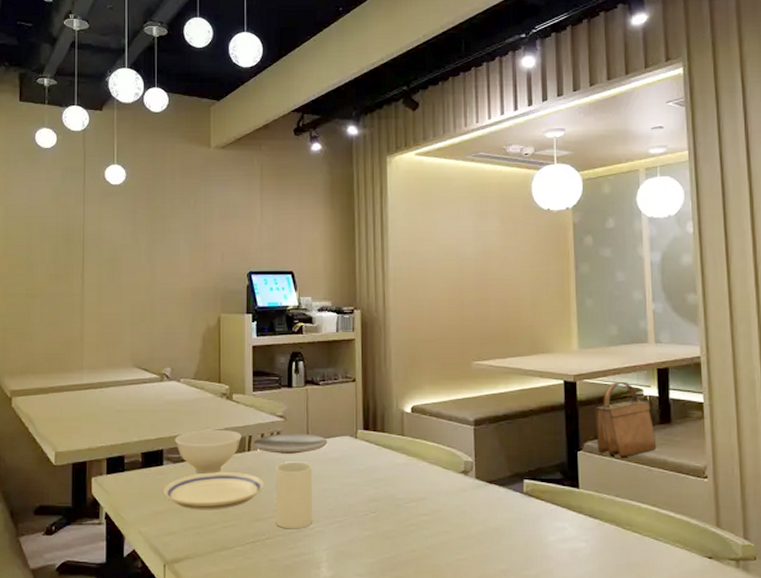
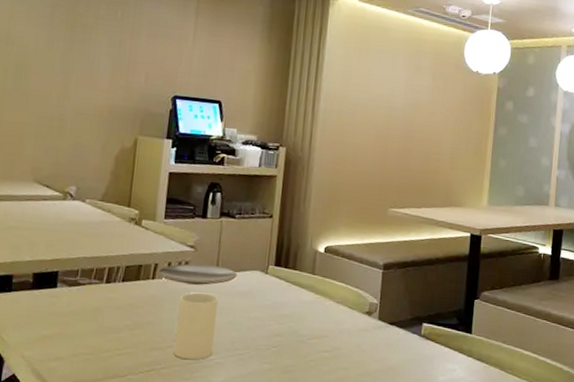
plate: present [164,472,264,510] -> none [54,298,166,337]
bowl: present [175,430,242,475] -> none [73,254,147,300]
handbag: present [595,381,657,458] -> none [492,238,544,309]

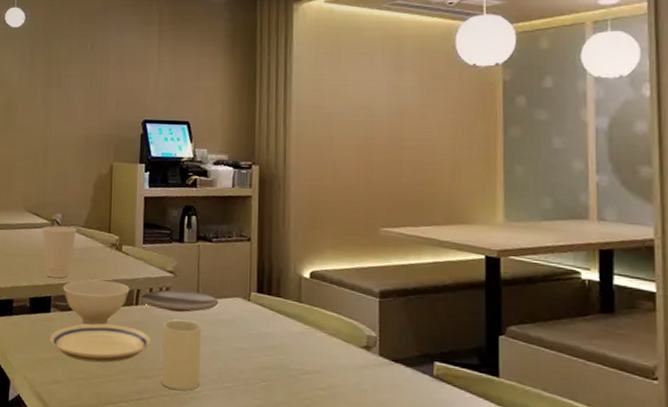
cup: none [51,198,92,253] -> present [41,226,76,279]
plate: none [54,298,166,337] -> present [50,323,151,363]
bowl: none [73,254,147,300] -> present [63,280,130,326]

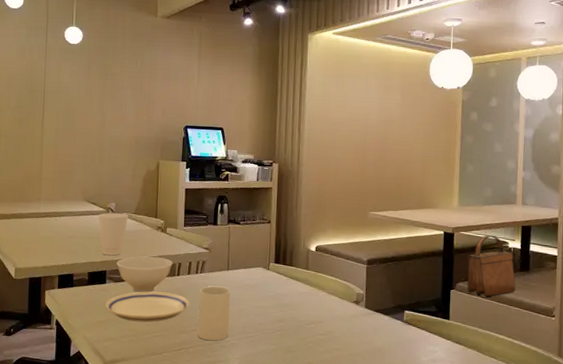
plate: present [141,289,219,312] -> none [182,262,245,280]
handbag: none [521,261,596,348] -> present [467,234,516,297]

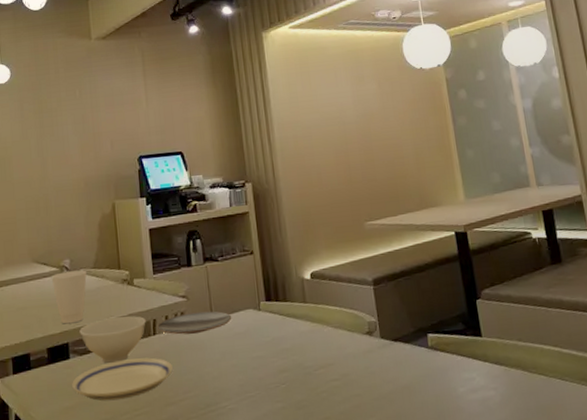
plate: none [182,262,245,280] -> present [158,311,232,335]
cup: present [197,286,230,341] -> none [182,340,224,410]
handbag: present [467,234,516,297] -> none [488,226,552,302]

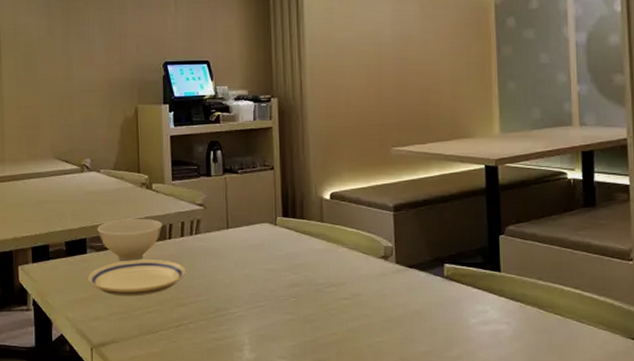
cup: present [51,270,87,324] -> none [72,170,106,221]
plate: present [158,311,232,335] -> none [173,221,248,241]

